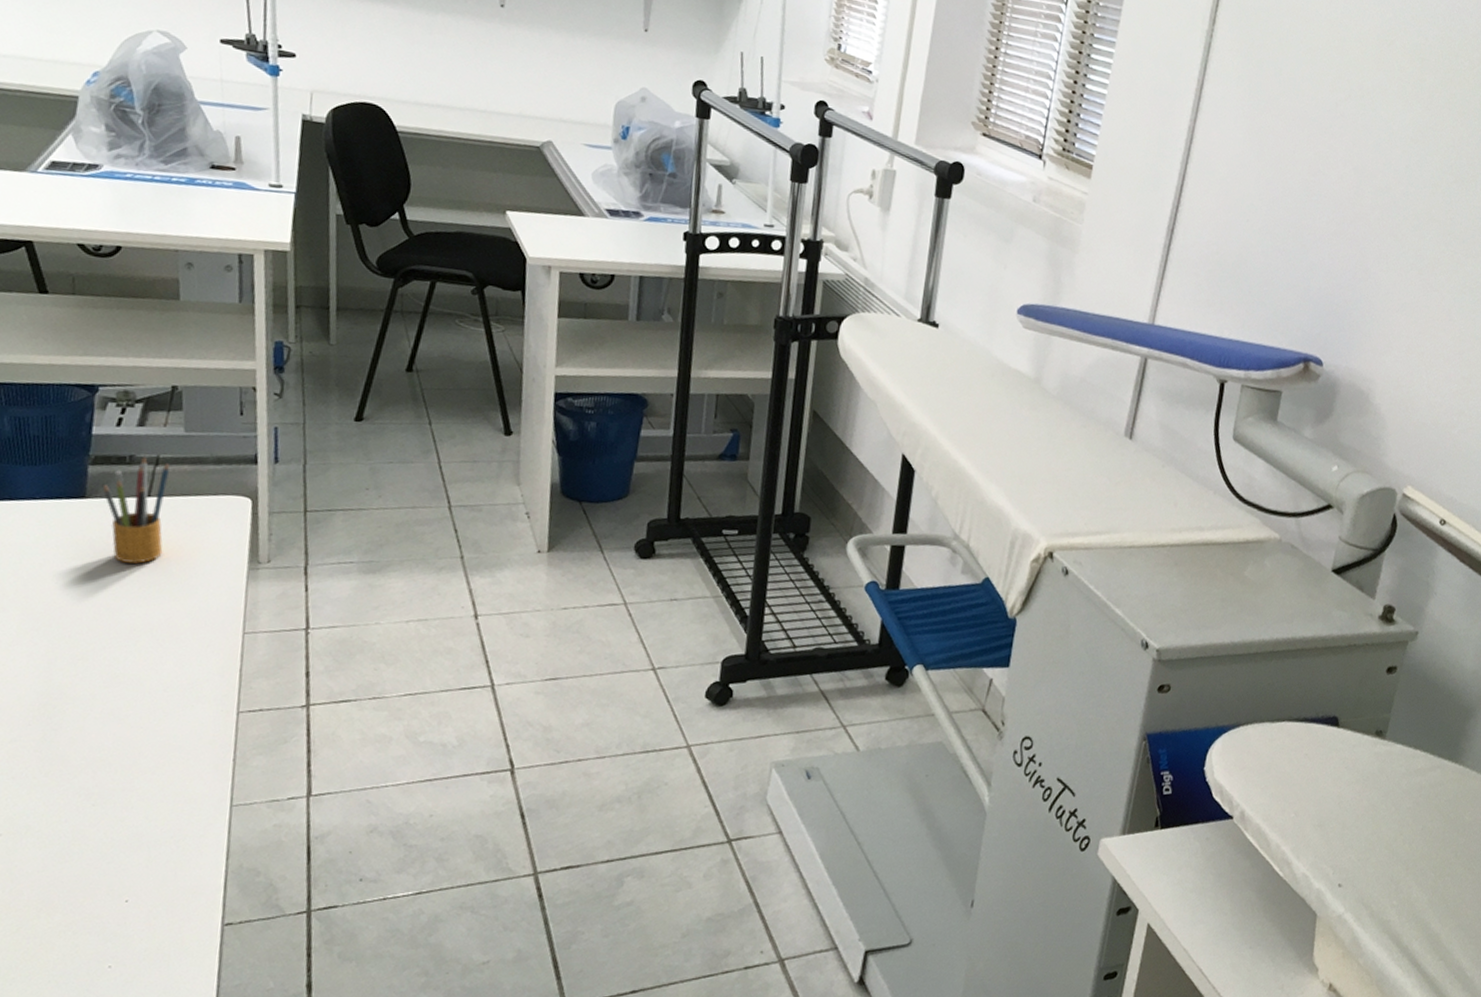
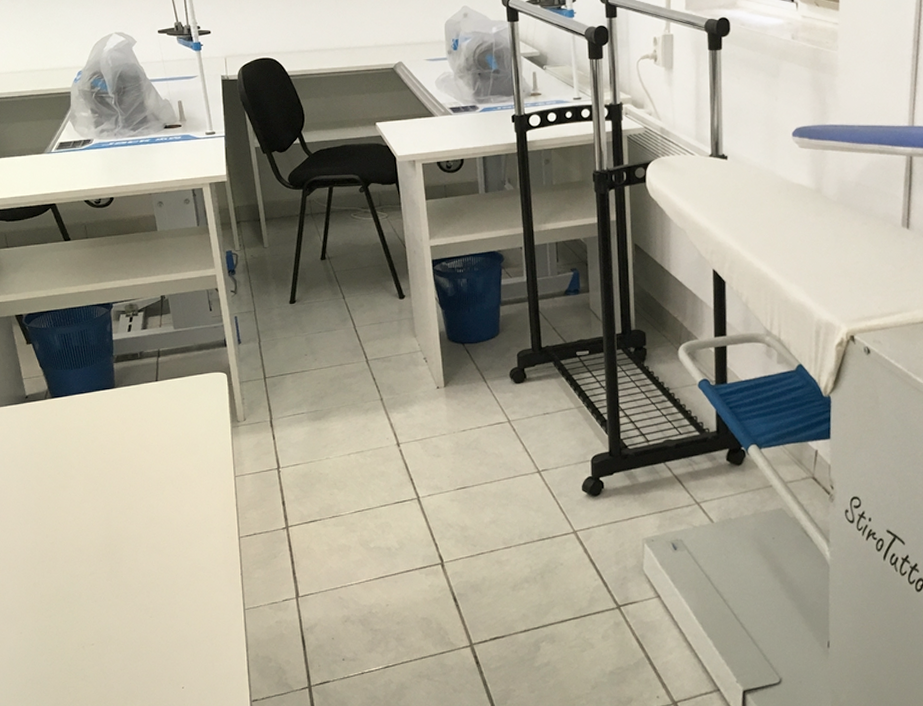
pencil box: present [102,455,170,564] -> none [125,351,172,433]

